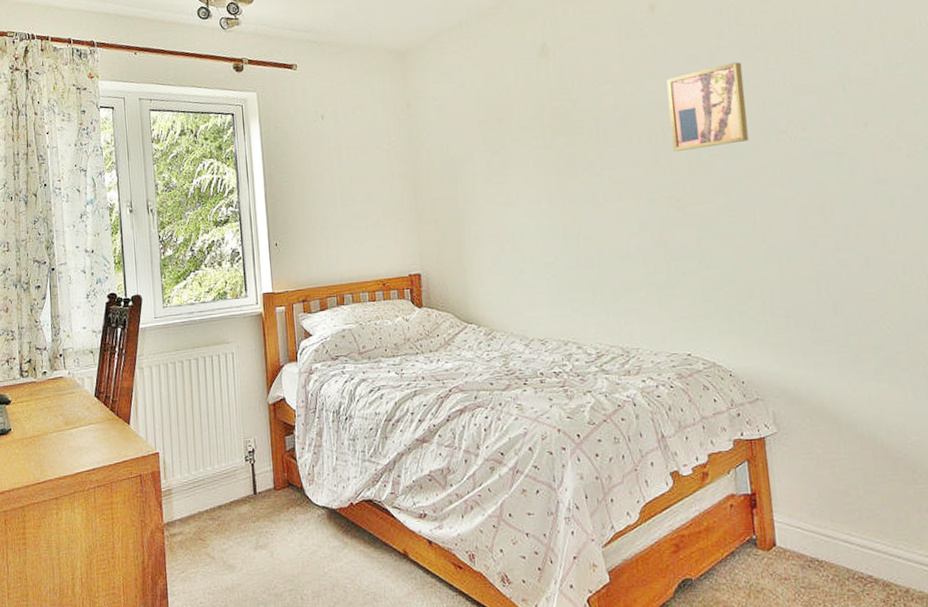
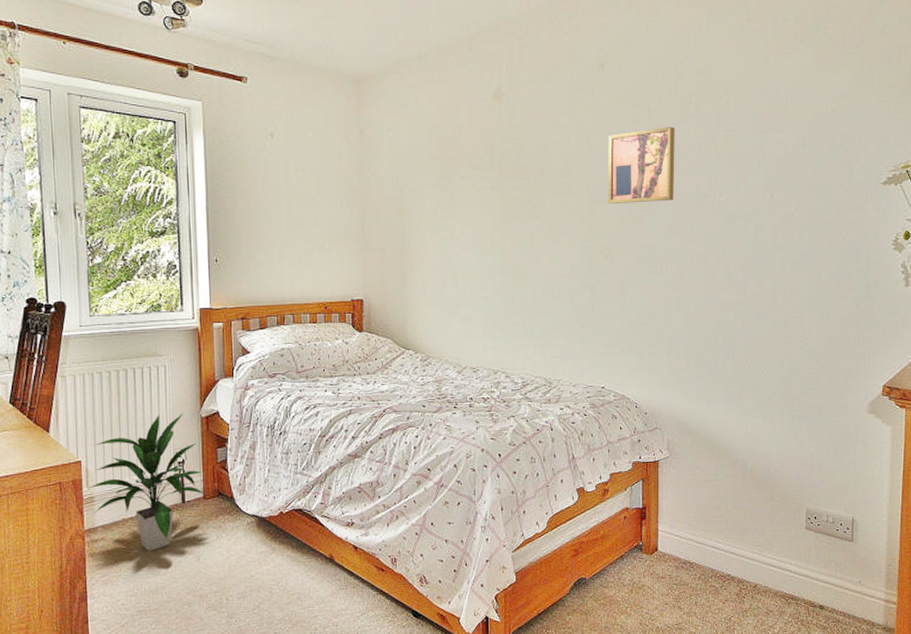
indoor plant: none [165,401,275,546] -> present [87,413,205,551]

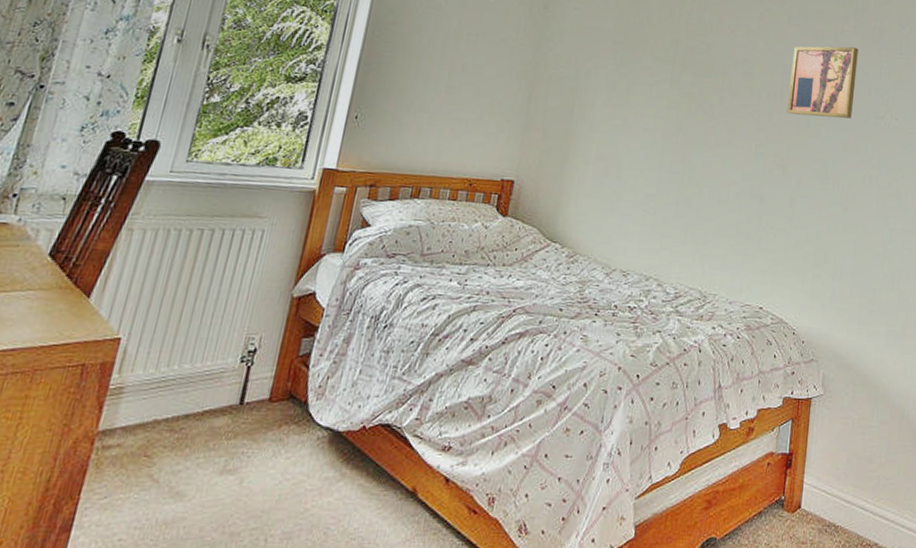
indoor plant: present [87,413,205,551] -> none [116,288,277,467]

